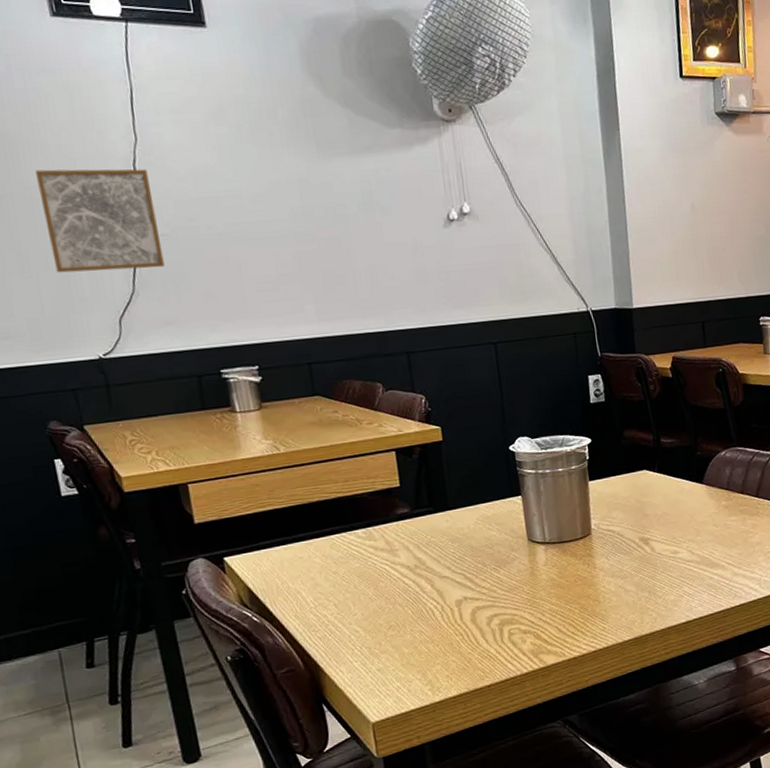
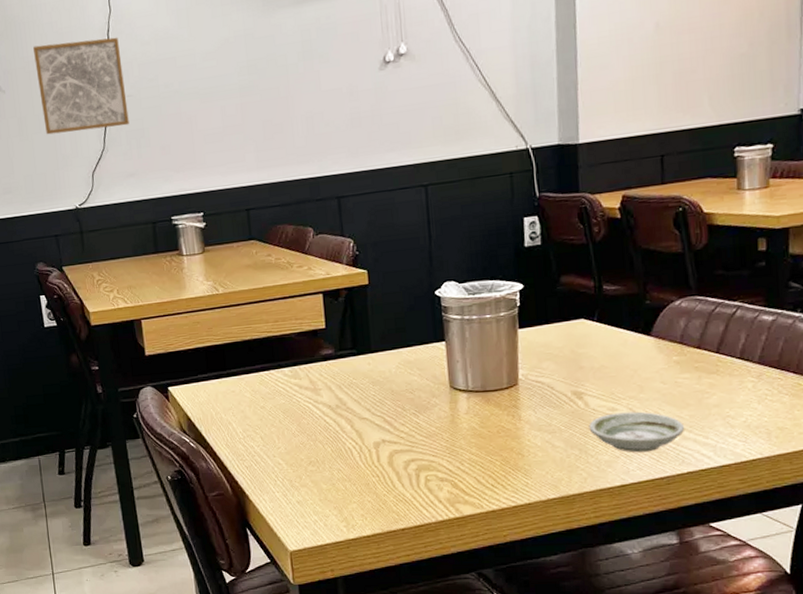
saucer: none [655,553,735,591] -> present [589,411,684,453]

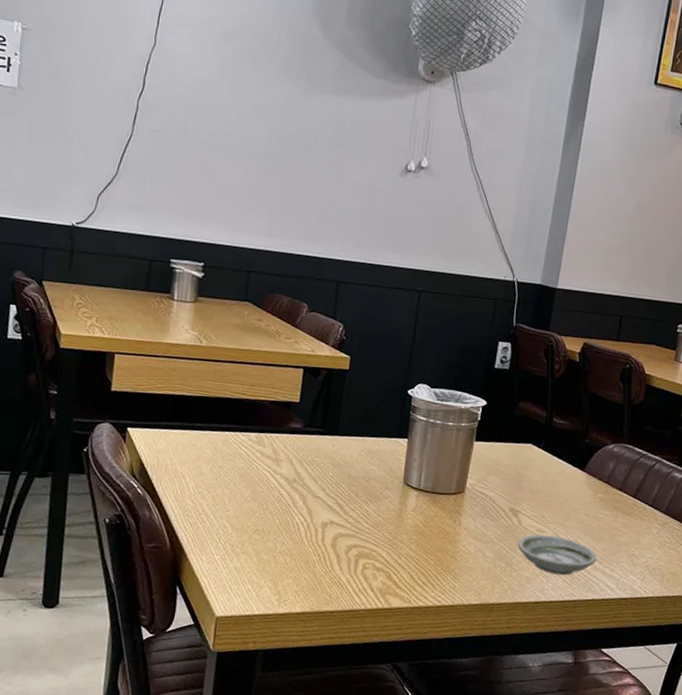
wall art: present [32,37,129,135] -> none [58,54,157,159]

